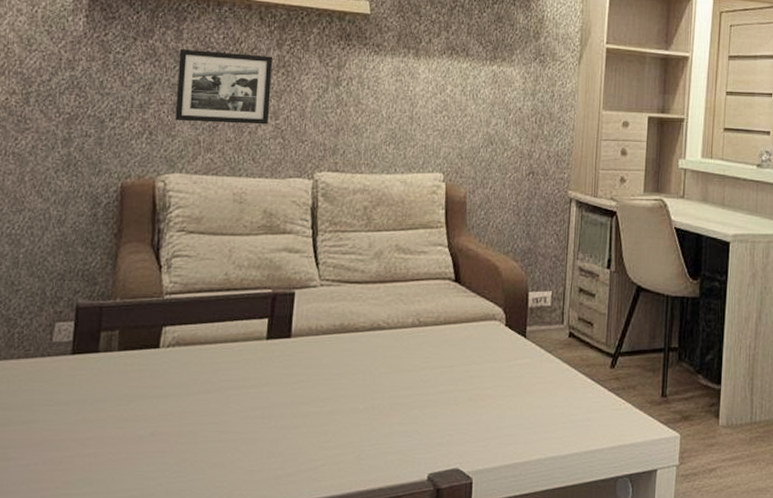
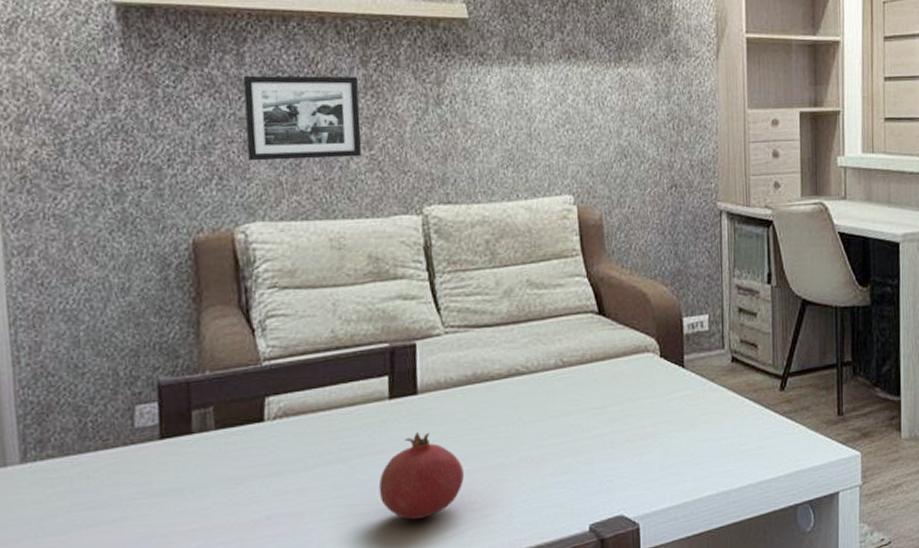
fruit: none [248,371,324,450] -> present [378,432,465,520]

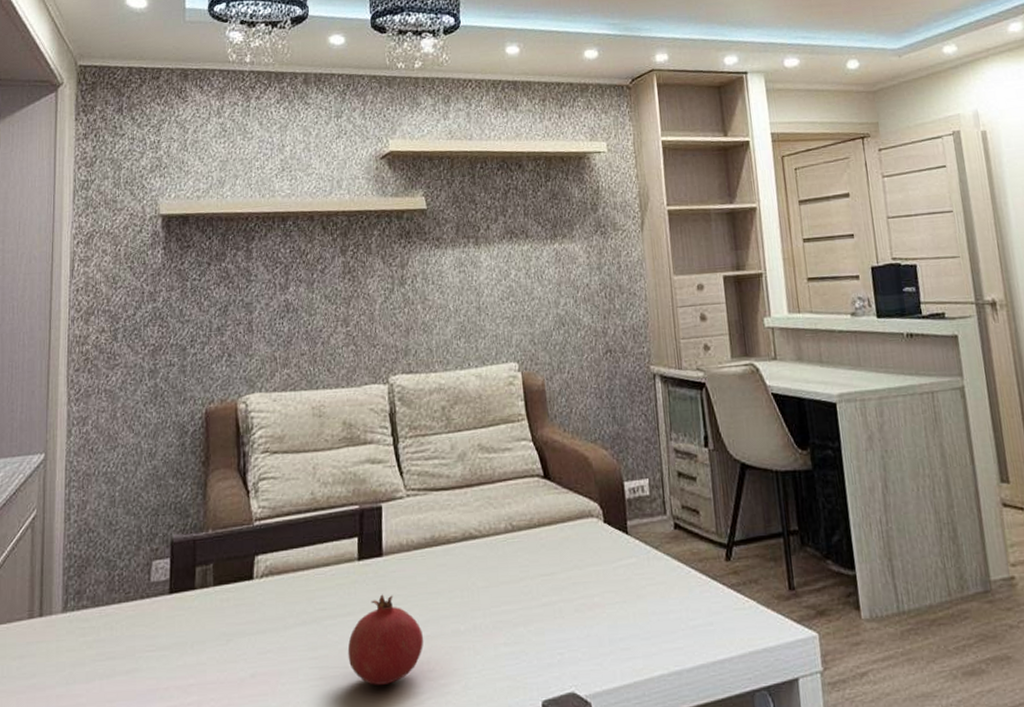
picture frame: present [242,75,362,161] -> none [250,264,340,340]

